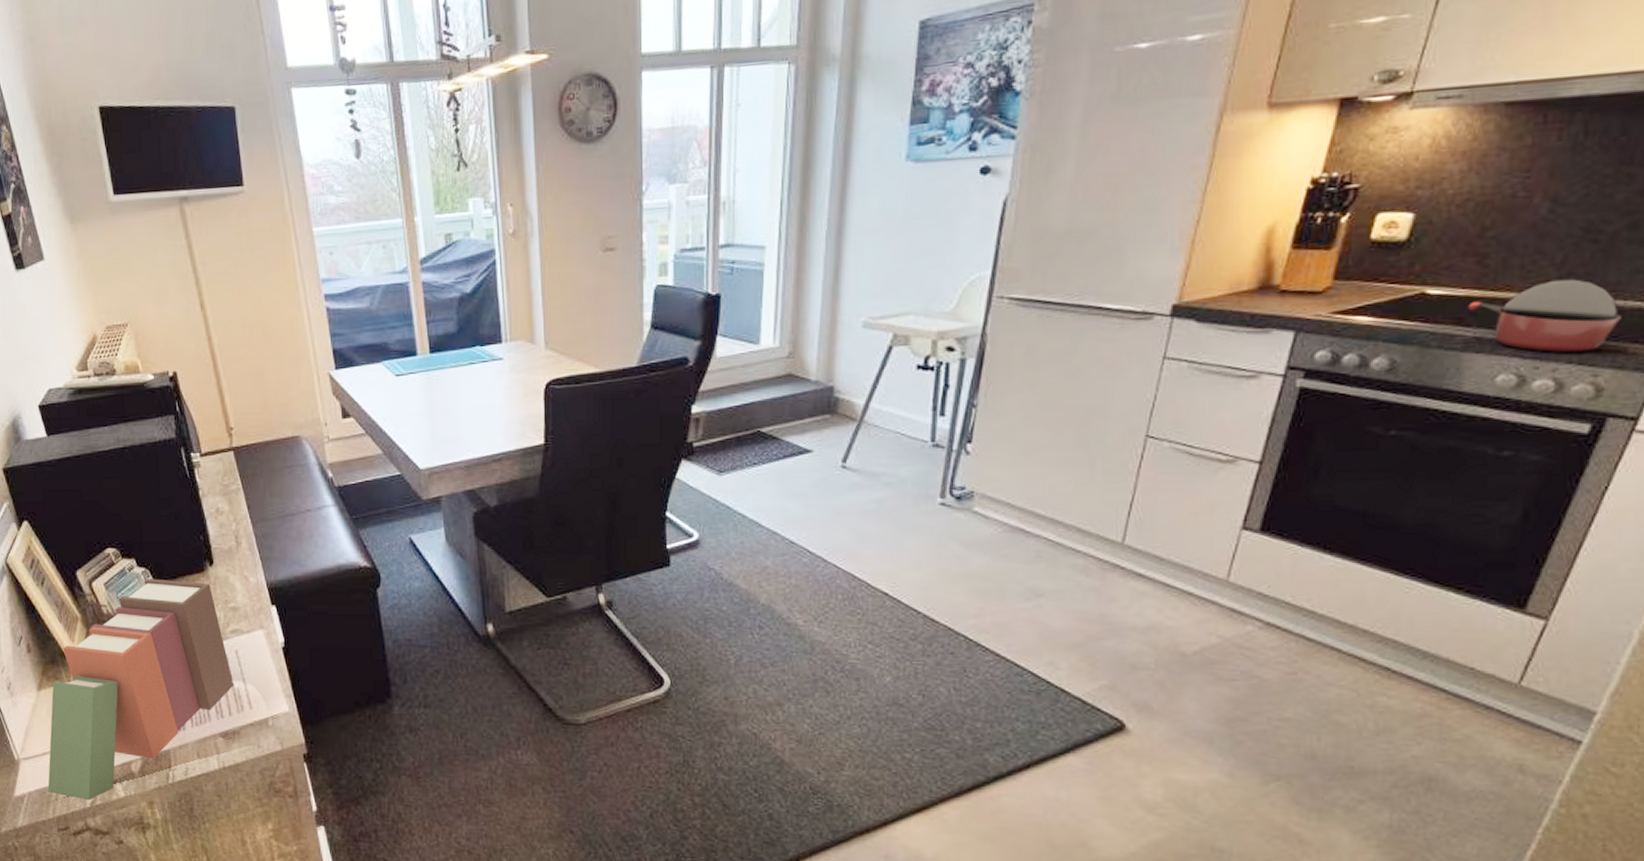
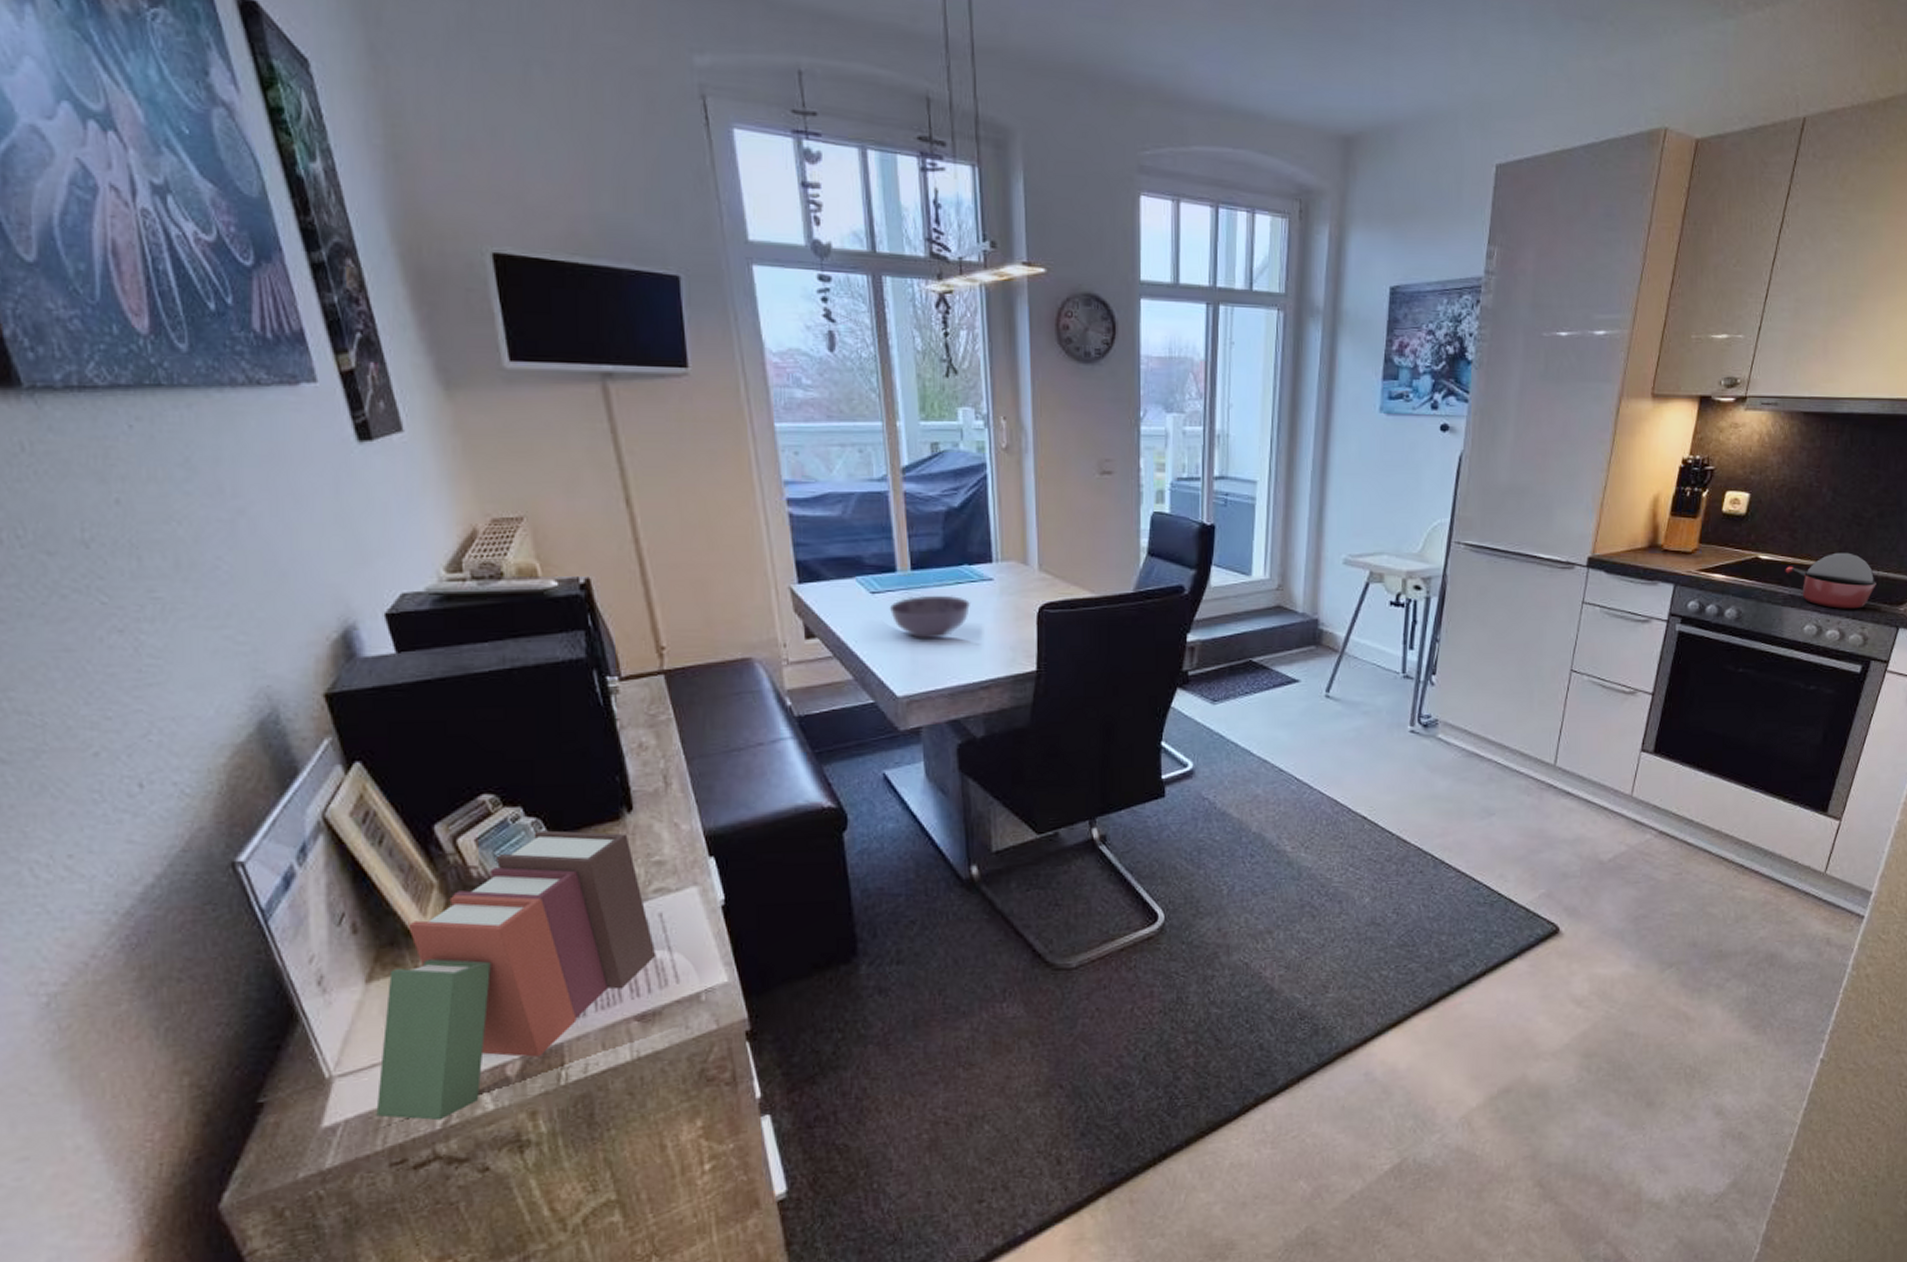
bowl: none [411,375,484,416] -> present [889,595,971,639]

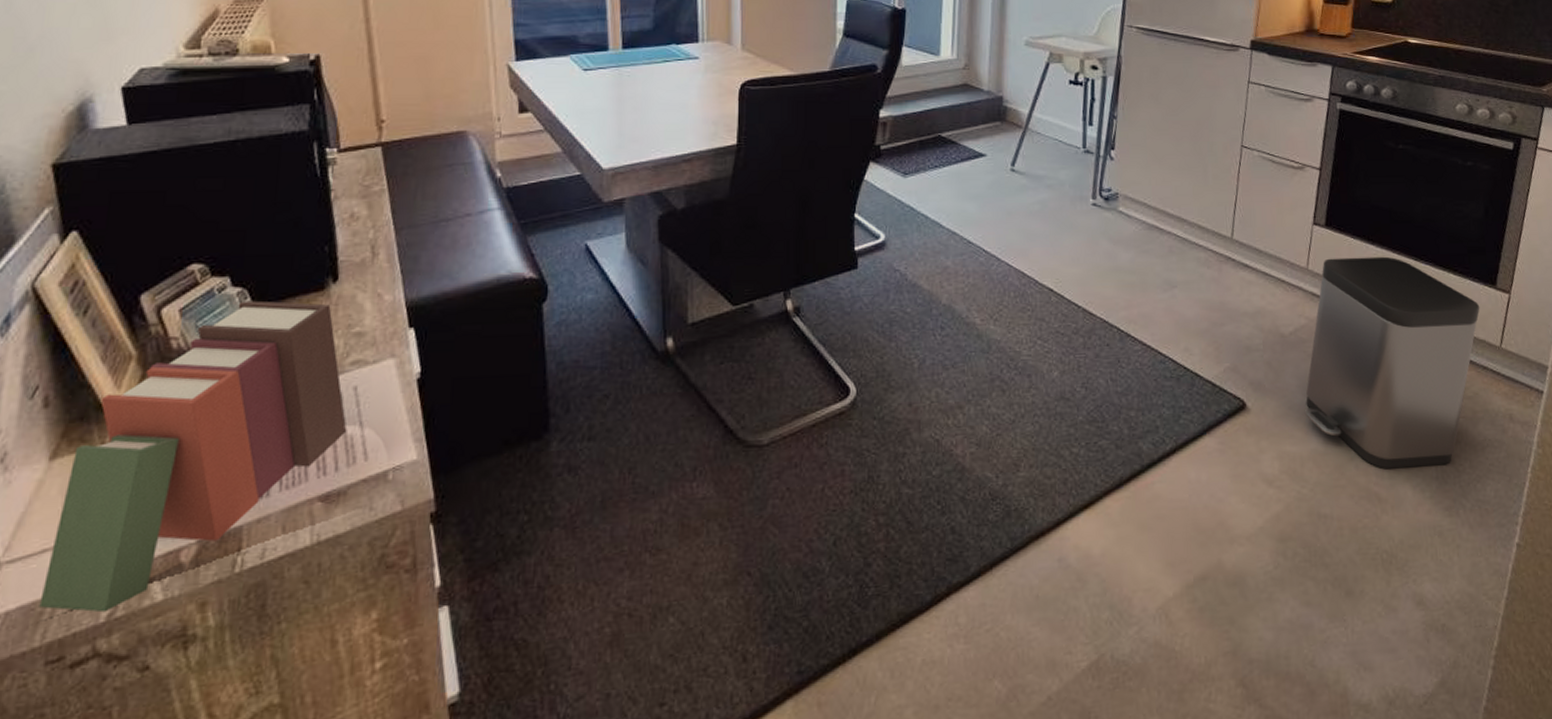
bowl: present [889,595,971,639] -> none [599,72,677,114]
pedal bin: none [1618,783,1808,991] -> present [1304,256,1480,470]
saucepan: present [1785,552,1876,610] -> none [1433,37,1519,90]

